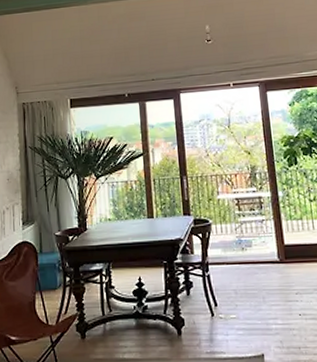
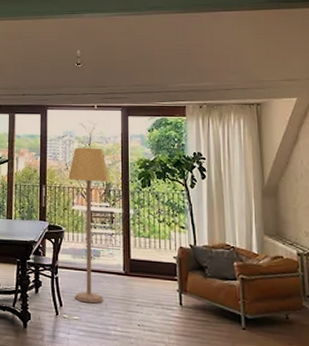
lamp: none [209,129,260,299] -> present [68,147,109,304]

